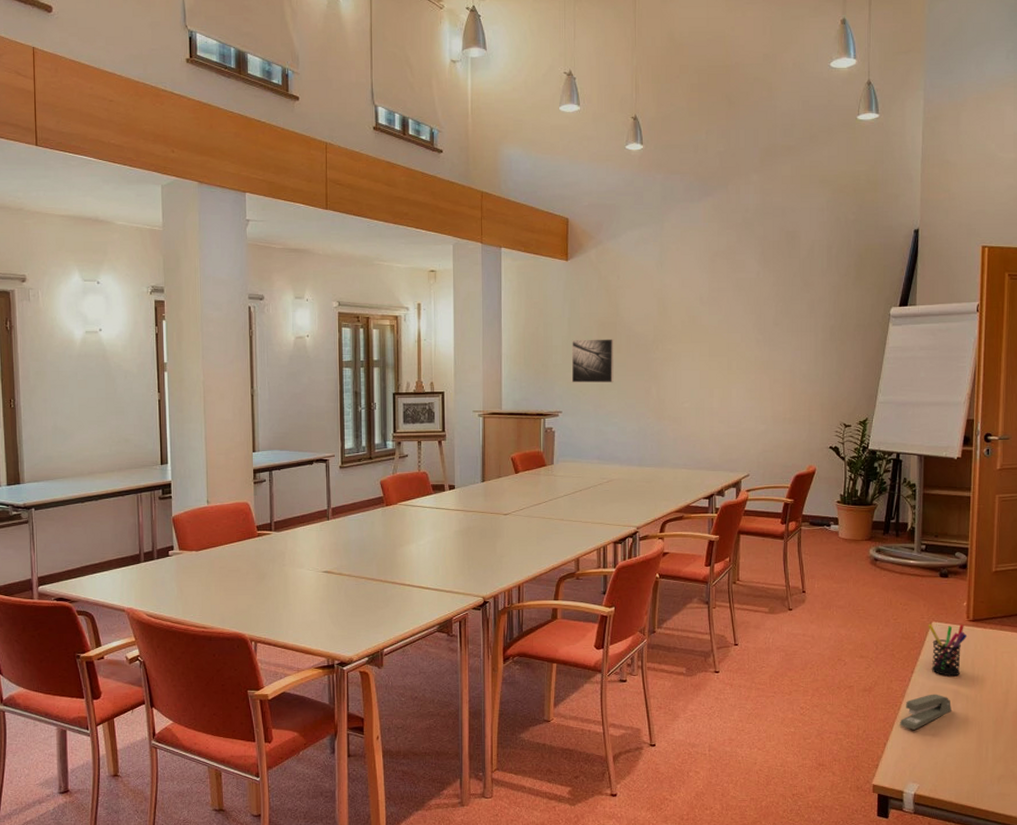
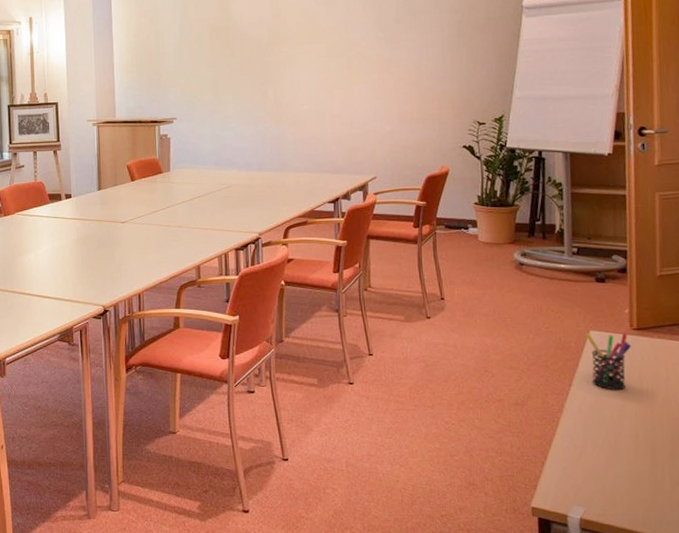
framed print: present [571,339,614,383] -> none [184,43,229,89]
stapler: present [899,694,951,730] -> none [558,409,618,448]

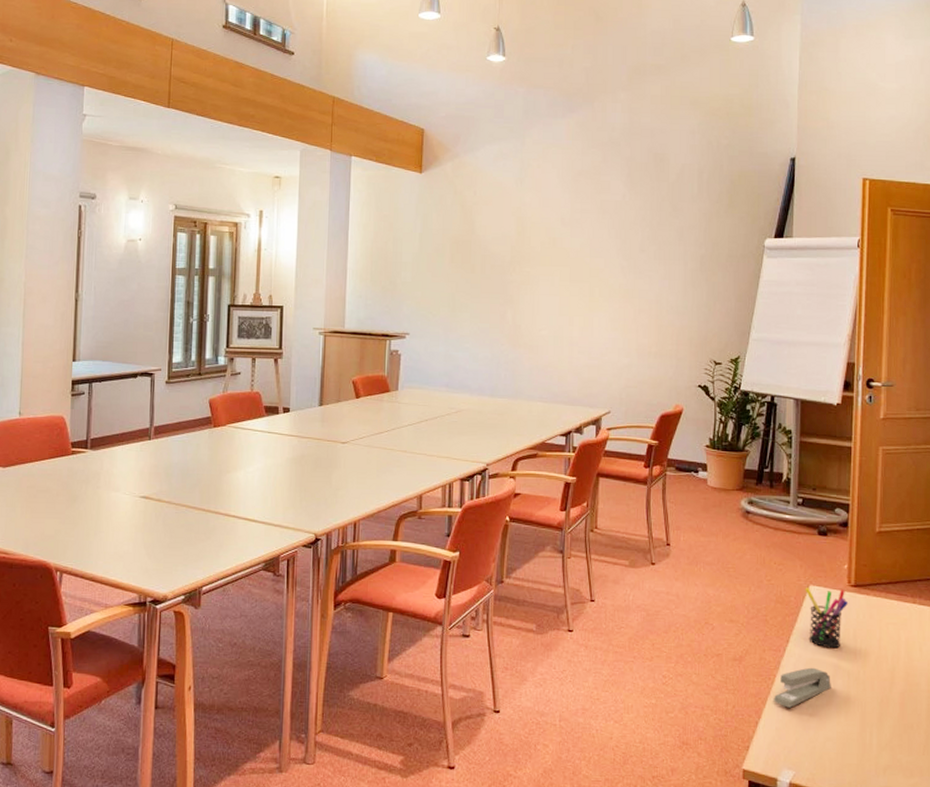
stapler: none [558,409,618,448] -> present [773,667,831,708]

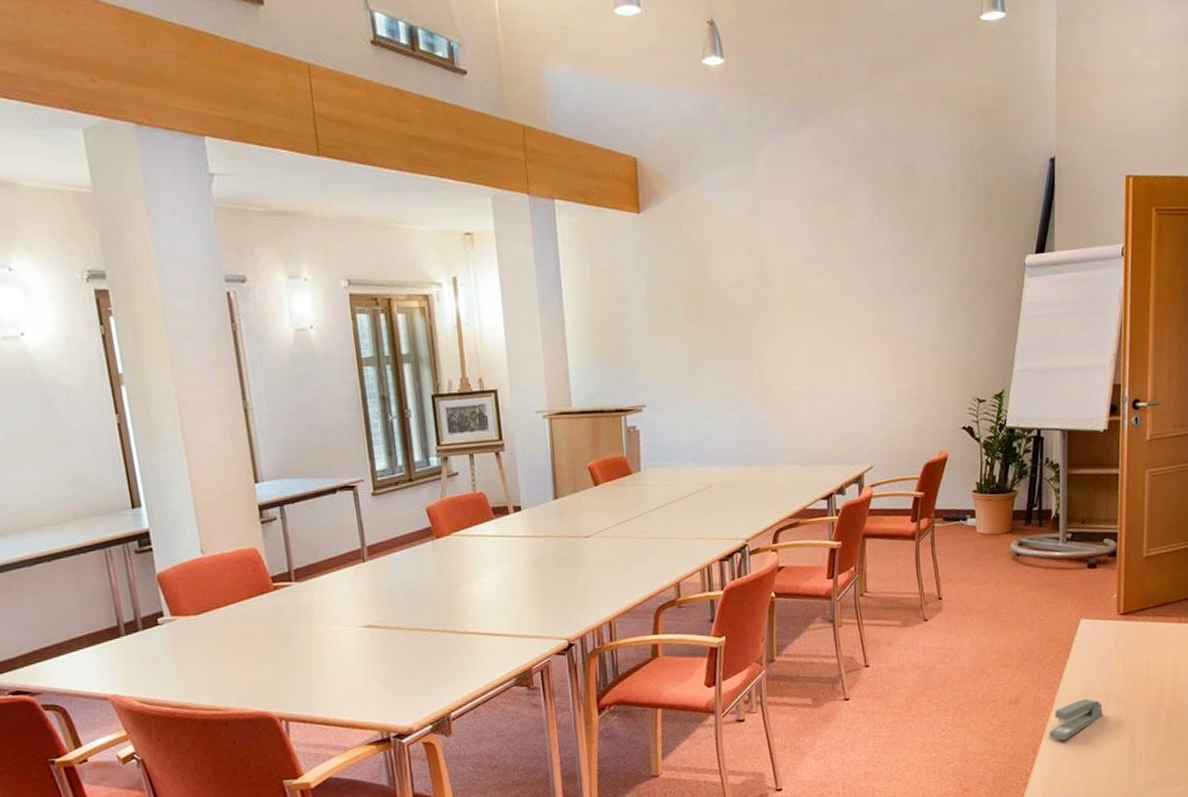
pen holder: present [805,587,849,649] -> none [1076,619,1118,678]

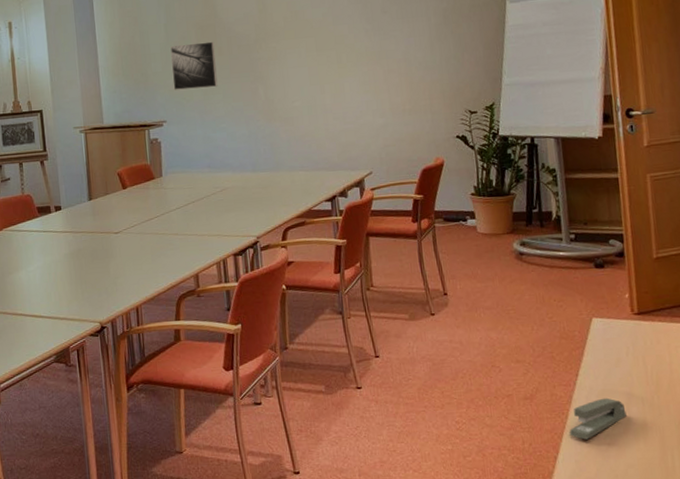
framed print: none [652,310,707,369] -> present [170,41,218,90]

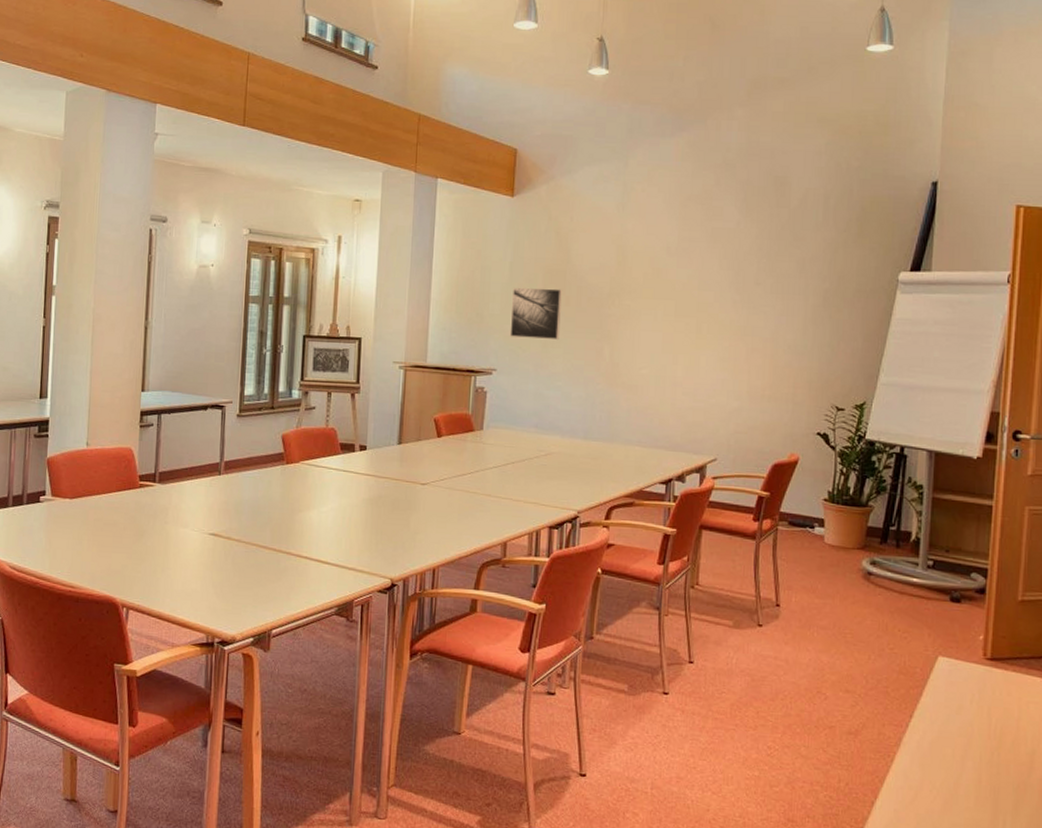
stapler: present [569,398,627,440] -> none [892,745,960,789]

